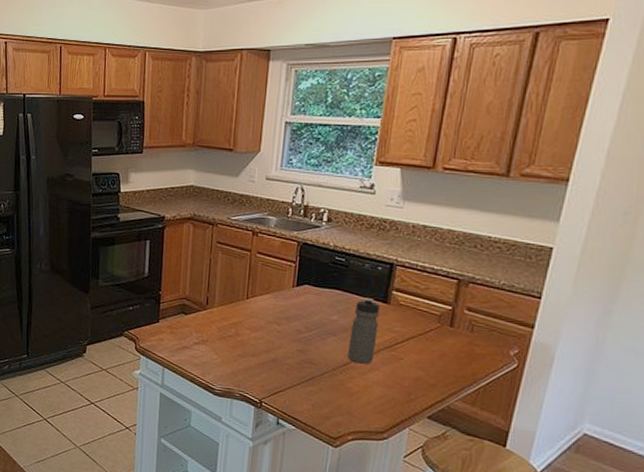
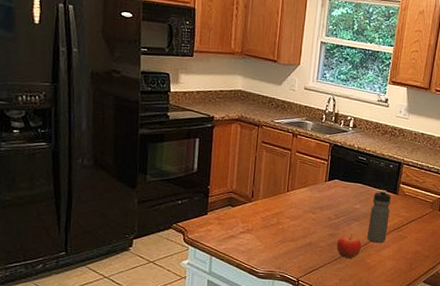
fruit: none [308,351,340,381] -> present [337,234,361,259]

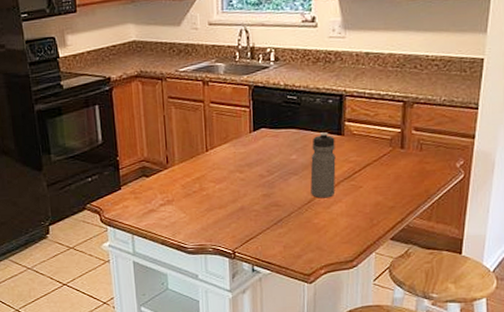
fruit: present [337,234,361,259] -> none [275,191,305,221]

